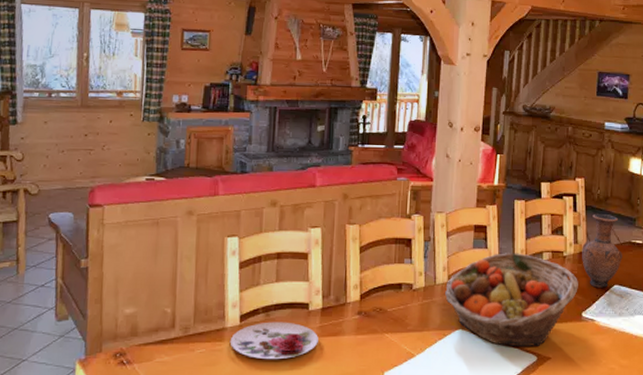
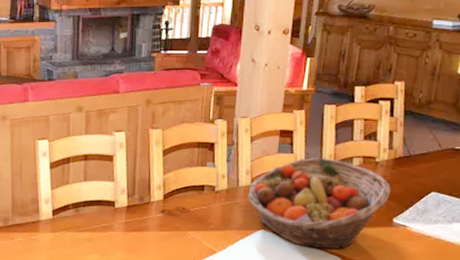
plate: present [230,321,318,360] -> none [44,216,124,250]
vase: present [582,213,622,288] -> none [396,118,443,195]

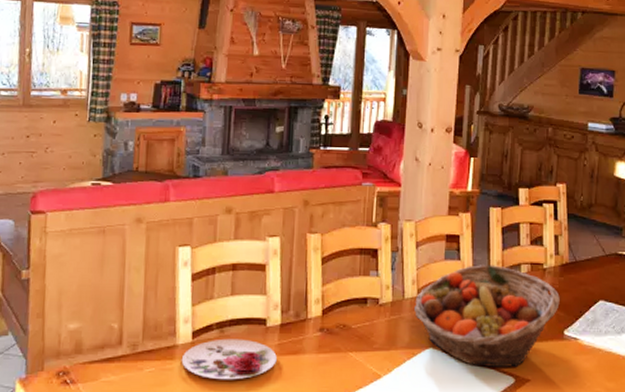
plate: none [44,216,124,250] -> present [181,338,277,380]

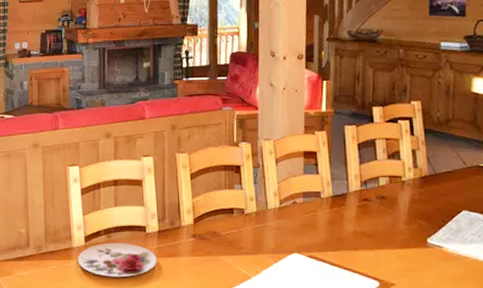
fruit basket: present [413,265,560,368] -> none [276,178,421,273]

